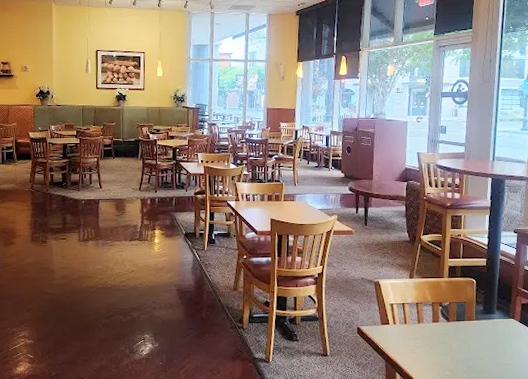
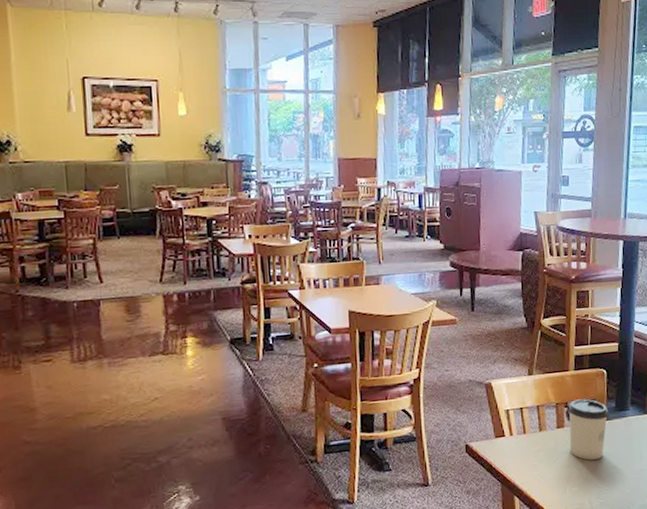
cup: none [442,301,477,351] -> present [568,399,609,460]

